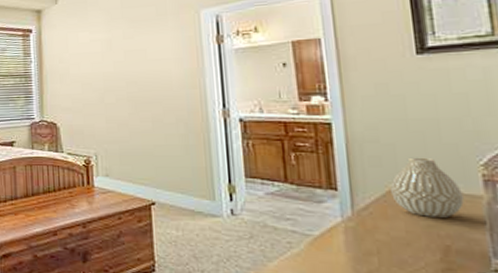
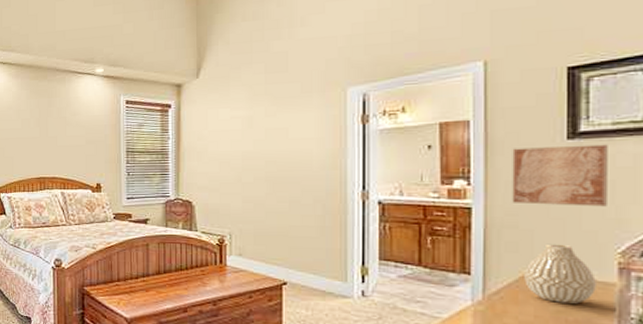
wall art: none [364,58,464,120] -> present [512,144,608,207]

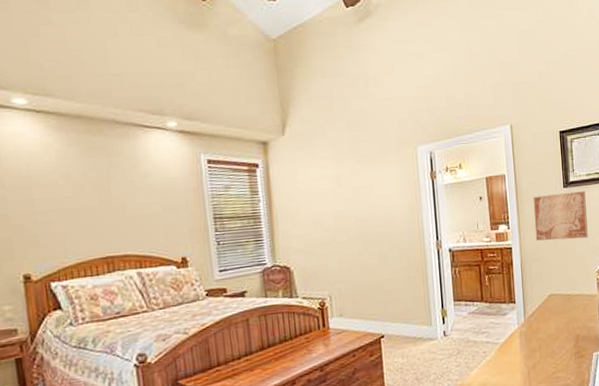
vase: present [524,243,596,304] -> none [547,269,587,316]

